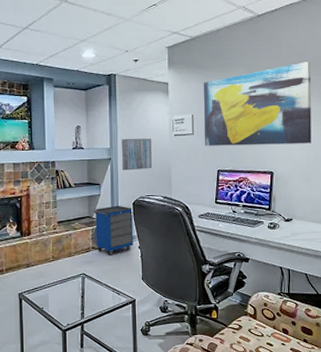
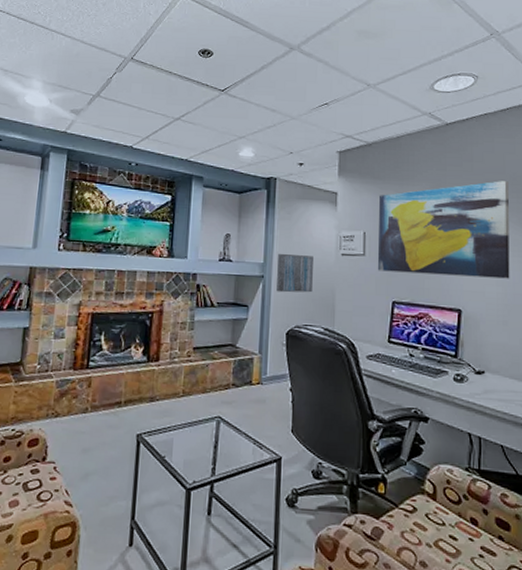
cabinet: present [93,205,133,256] -> none [237,333,285,397]

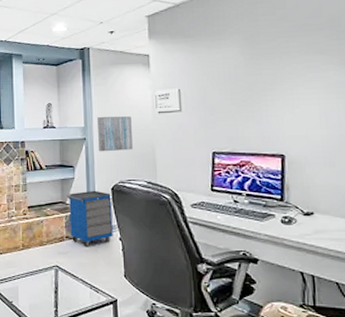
cabinet: none [237,333,285,397] -> present [66,190,113,247]
wall art: present [377,181,510,279] -> none [191,24,335,125]

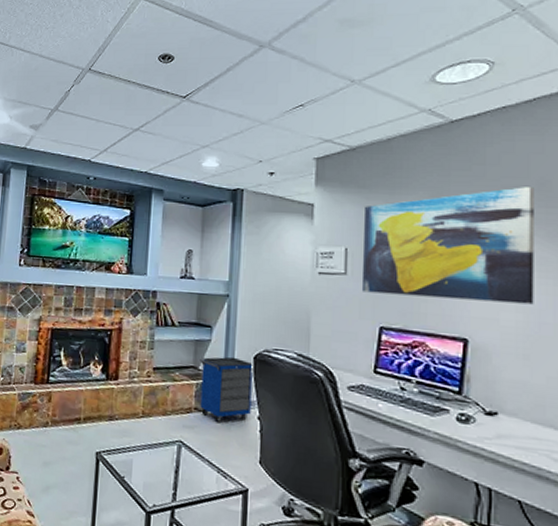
wall art: present [97,116,133,152] -> none [243,272,285,315]
wall art: none [191,24,335,125] -> present [361,187,534,305]

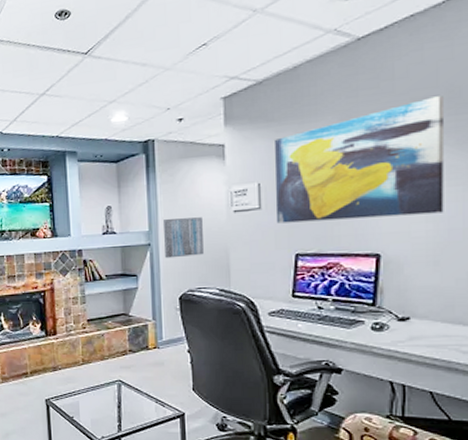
cabinet: present [200,356,253,423] -> none [129,300,181,361]
wall art: none [243,272,285,315] -> present [164,217,204,259]

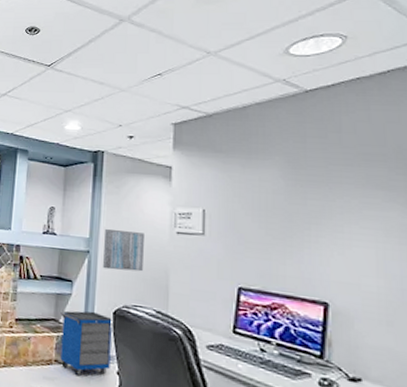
cabinet: none [129,300,181,361] -> present [60,310,112,377]
wall art: present [275,96,444,224] -> none [219,154,396,271]

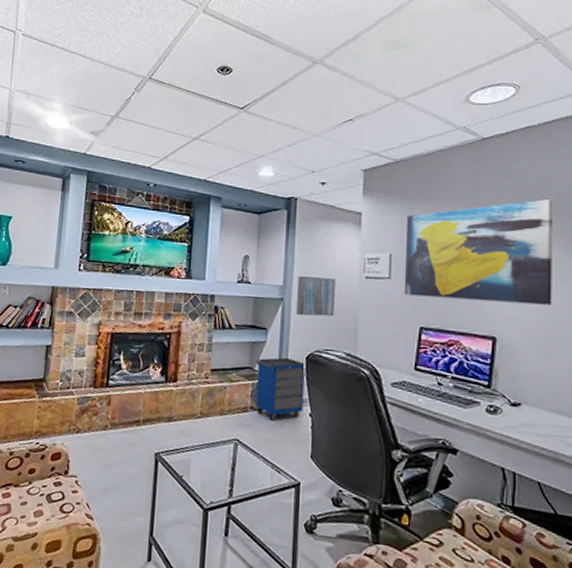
wall art: none [219,154,396,271] -> present [403,199,552,306]

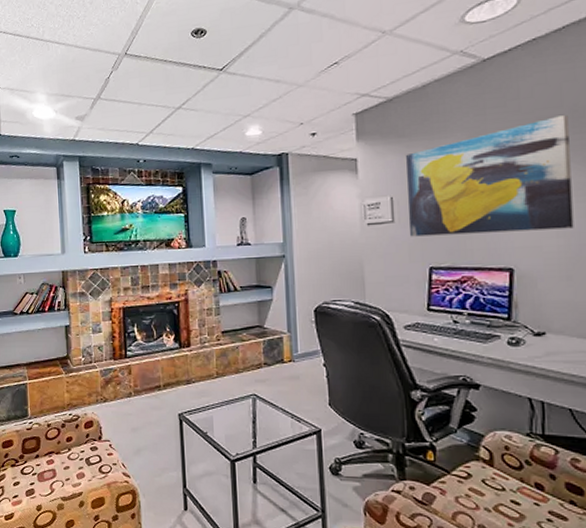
cabinet: present [255,357,305,421] -> none [264,312,316,374]
wall art: present [296,276,335,317] -> none [298,230,338,270]

